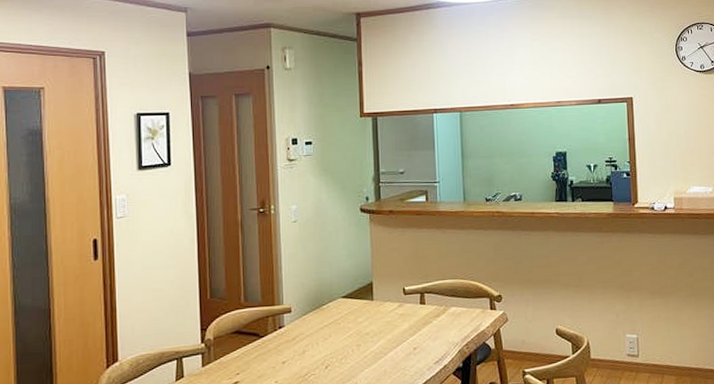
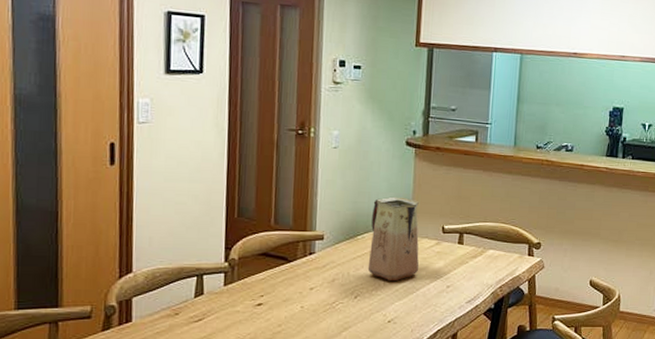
vase: none [335,263,385,349] -> present [367,196,420,282]

